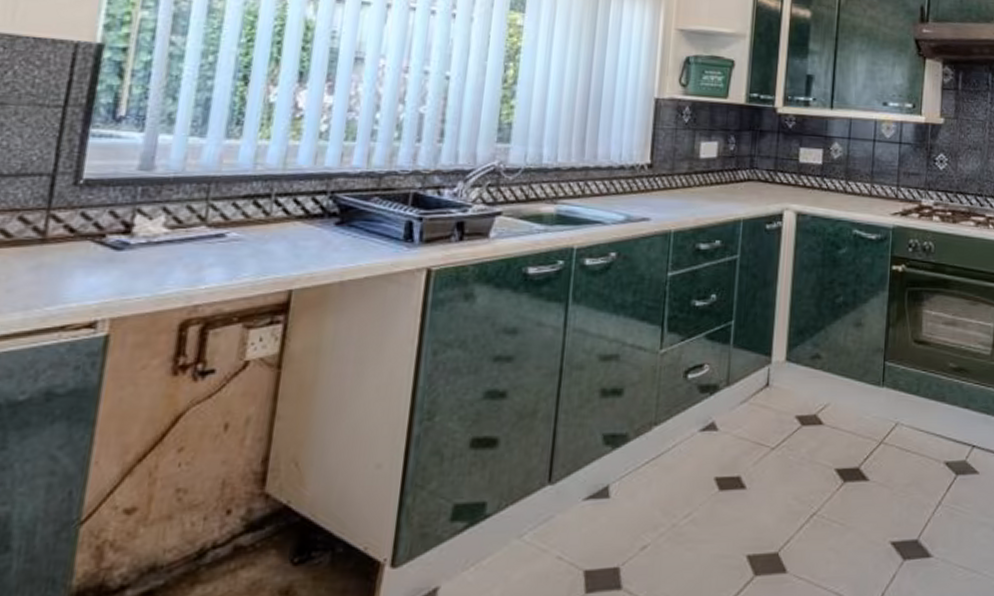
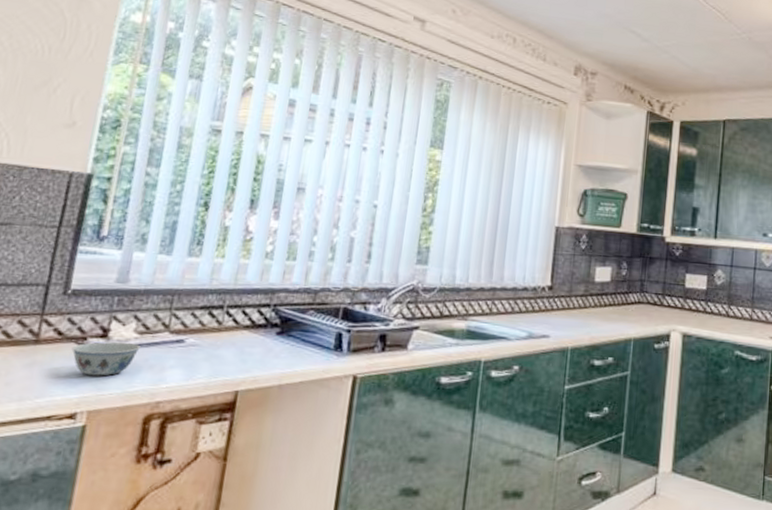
bowl: none [87,238,172,278] -> present [71,341,141,376]

